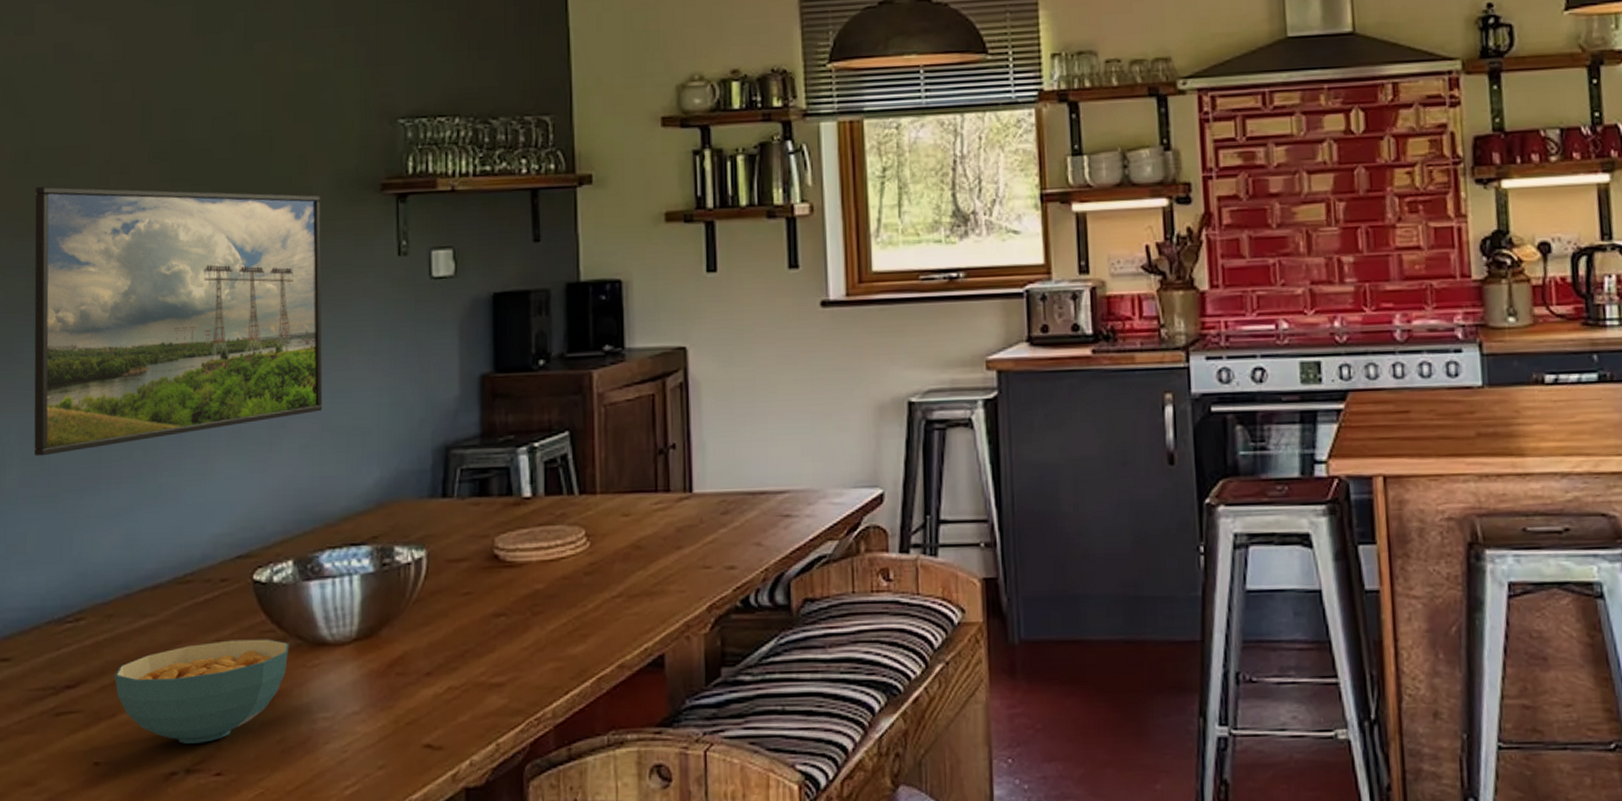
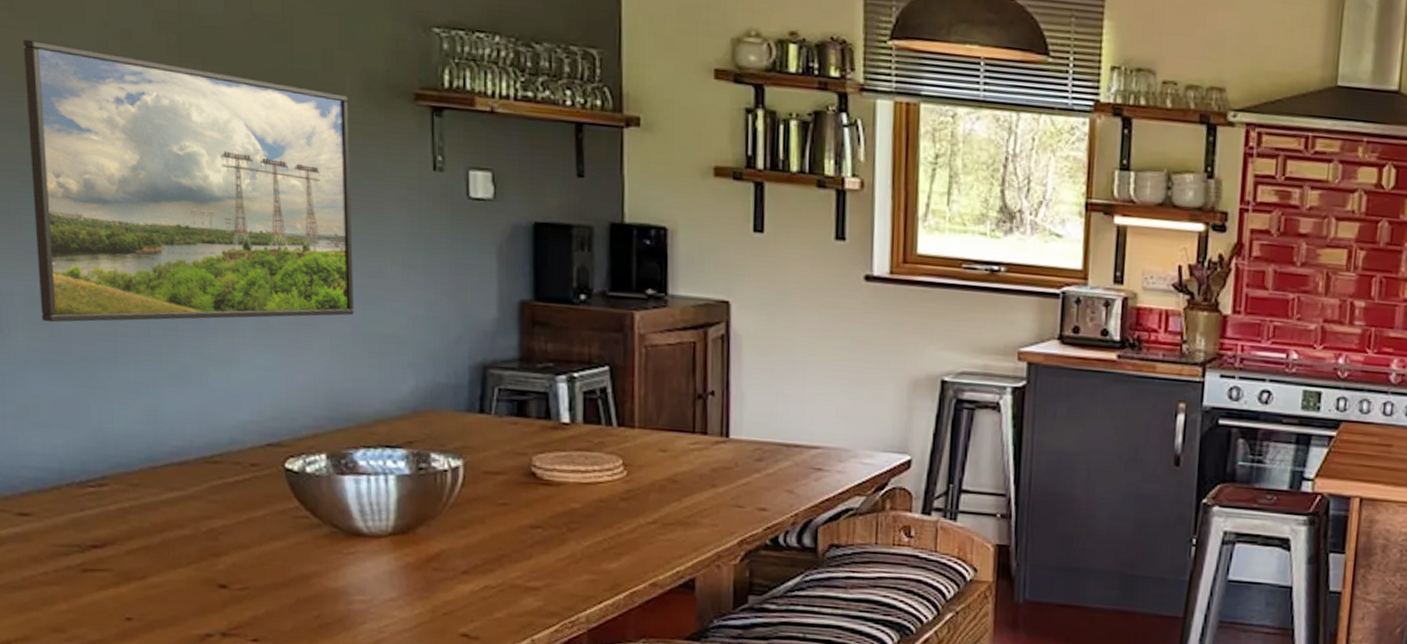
cereal bowl: present [115,639,289,744] -> none [143,520,324,611]

